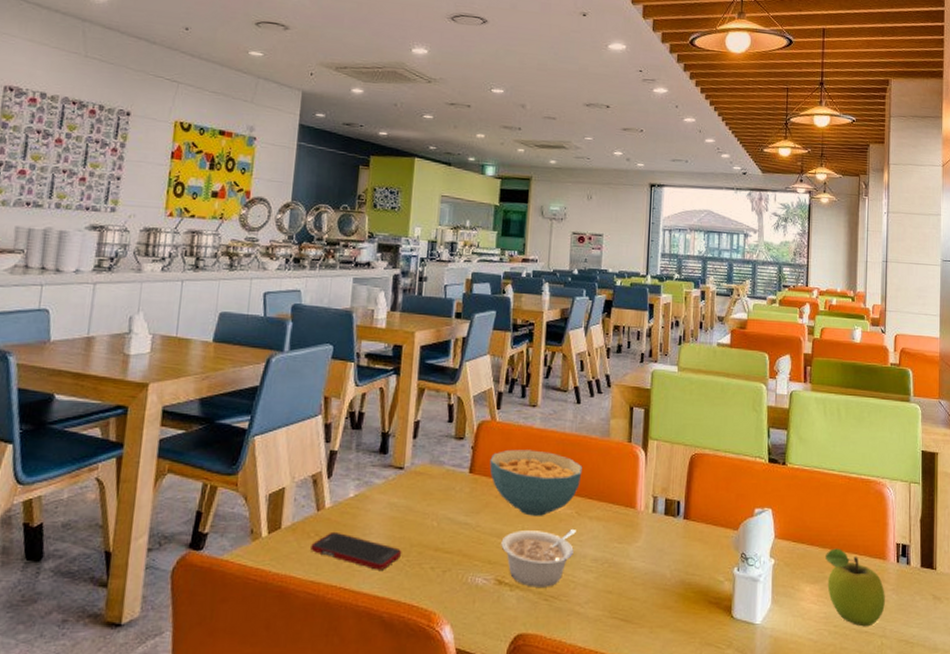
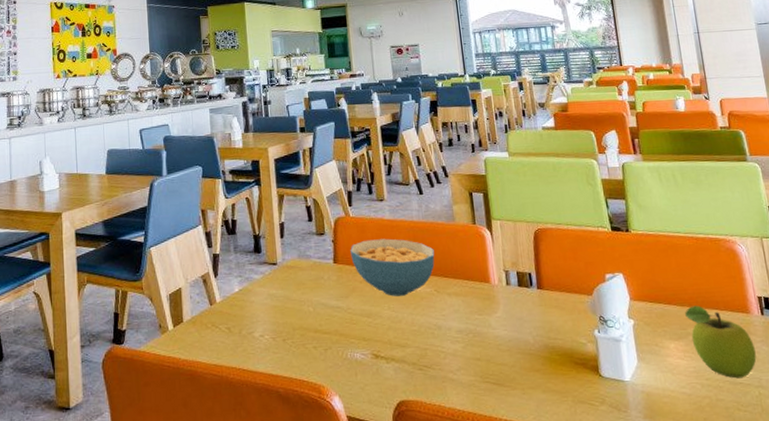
cell phone: present [311,531,402,570] -> none [210,321,287,352]
legume: present [501,530,576,587] -> none [372,306,439,359]

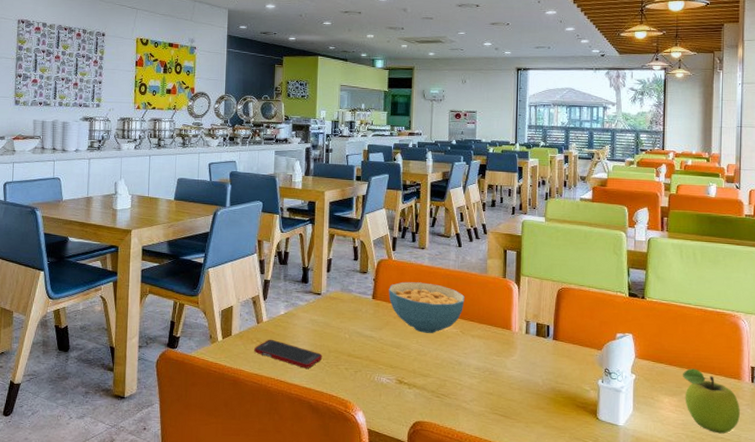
cell phone: none [210,321,287,352] -> present [254,339,323,369]

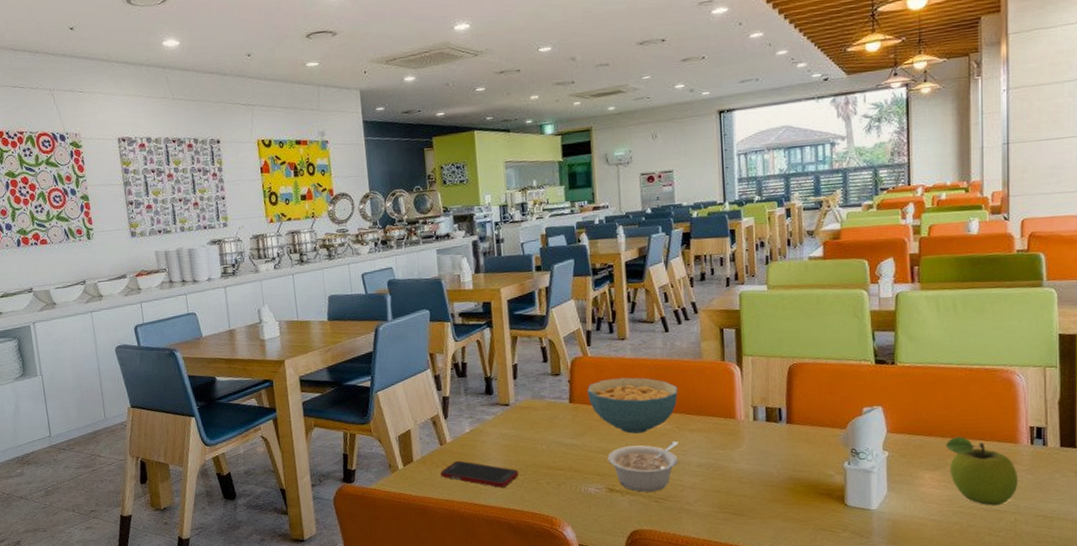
legume: none [400,344,461,388] -> present [607,442,678,492]

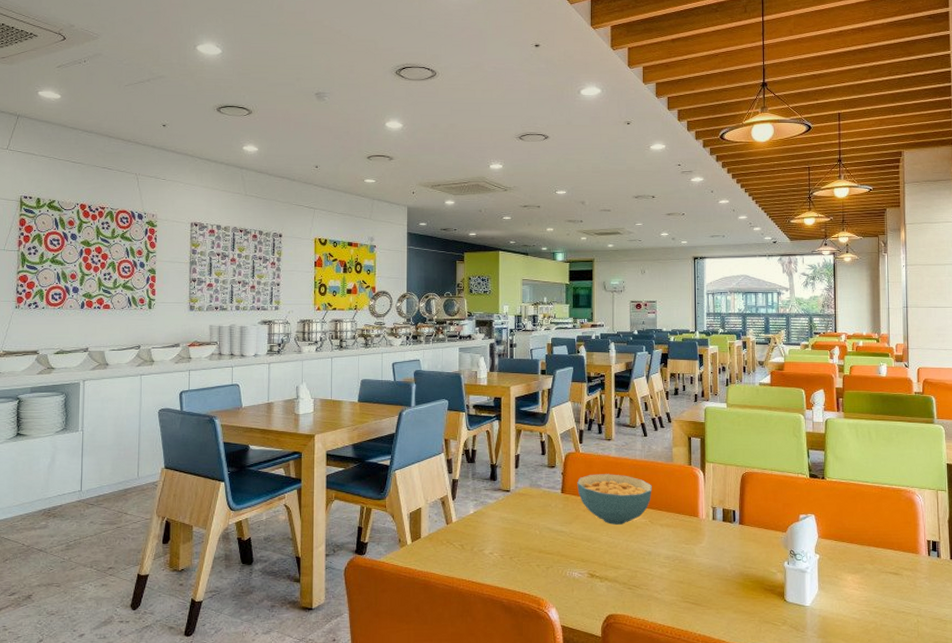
cell phone: present [440,460,519,488] -> none [444,539,514,568]
legume: present [607,442,678,492] -> none [591,534,650,579]
fruit: present [946,436,1018,506] -> none [864,545,919,608]

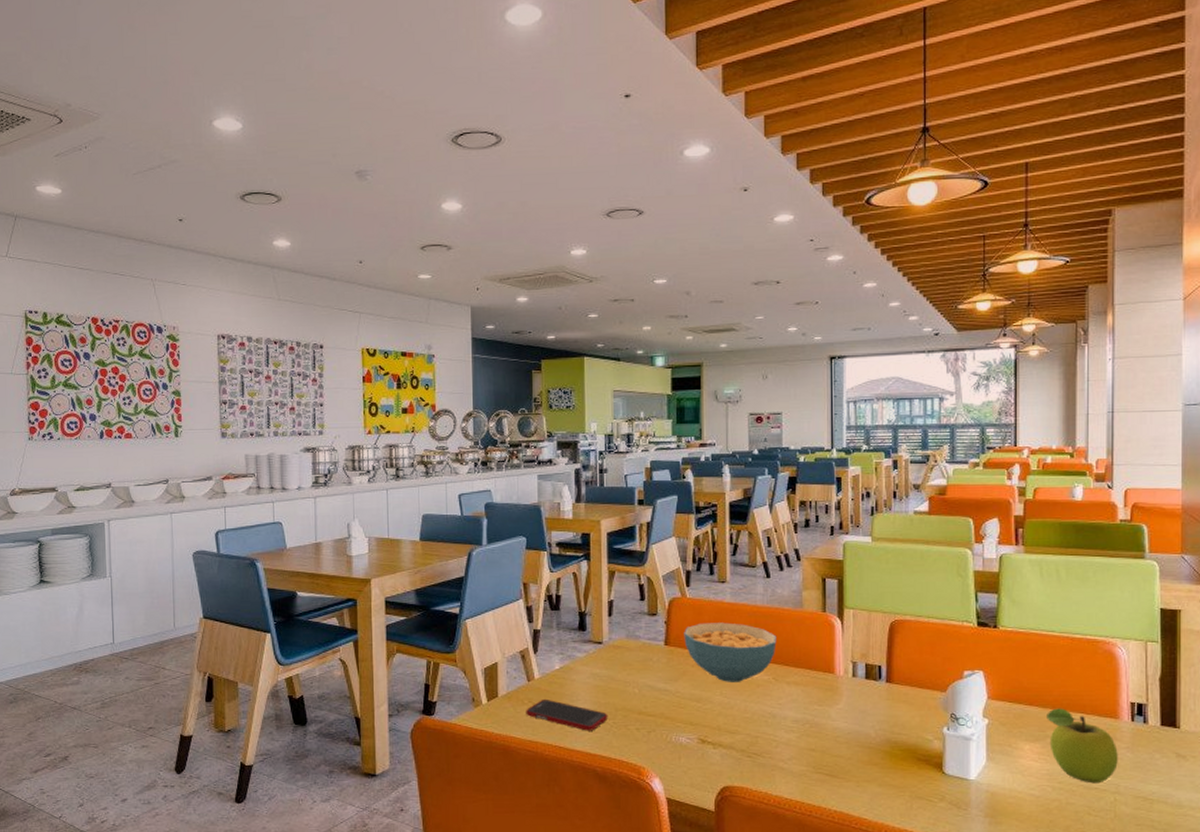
cell phone: none [444,539,514,568] -> present [526,699,608,731]
fruit: none [864,545,919,608] -> present [1047,708,1118,784]

